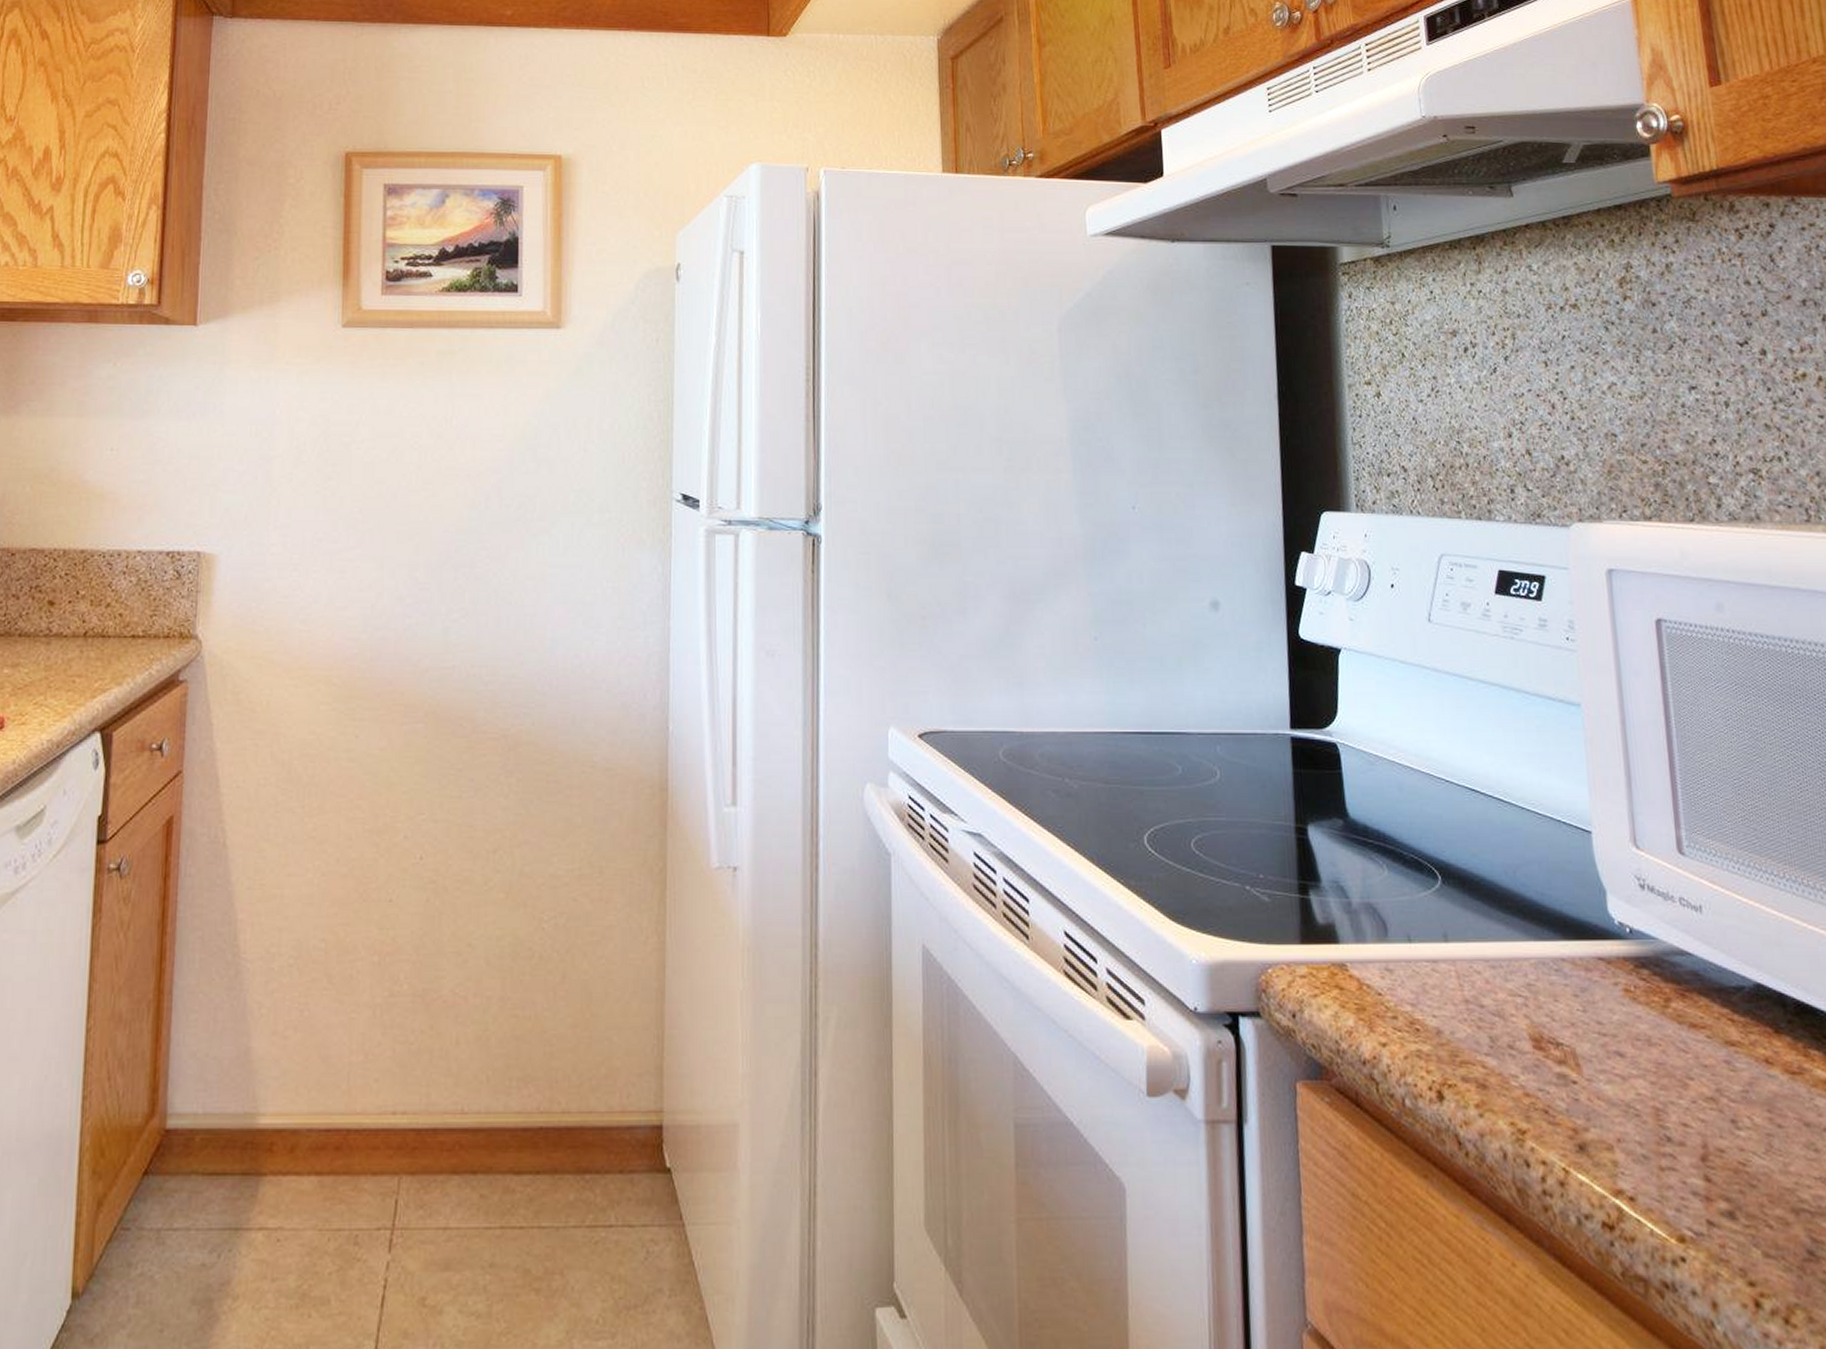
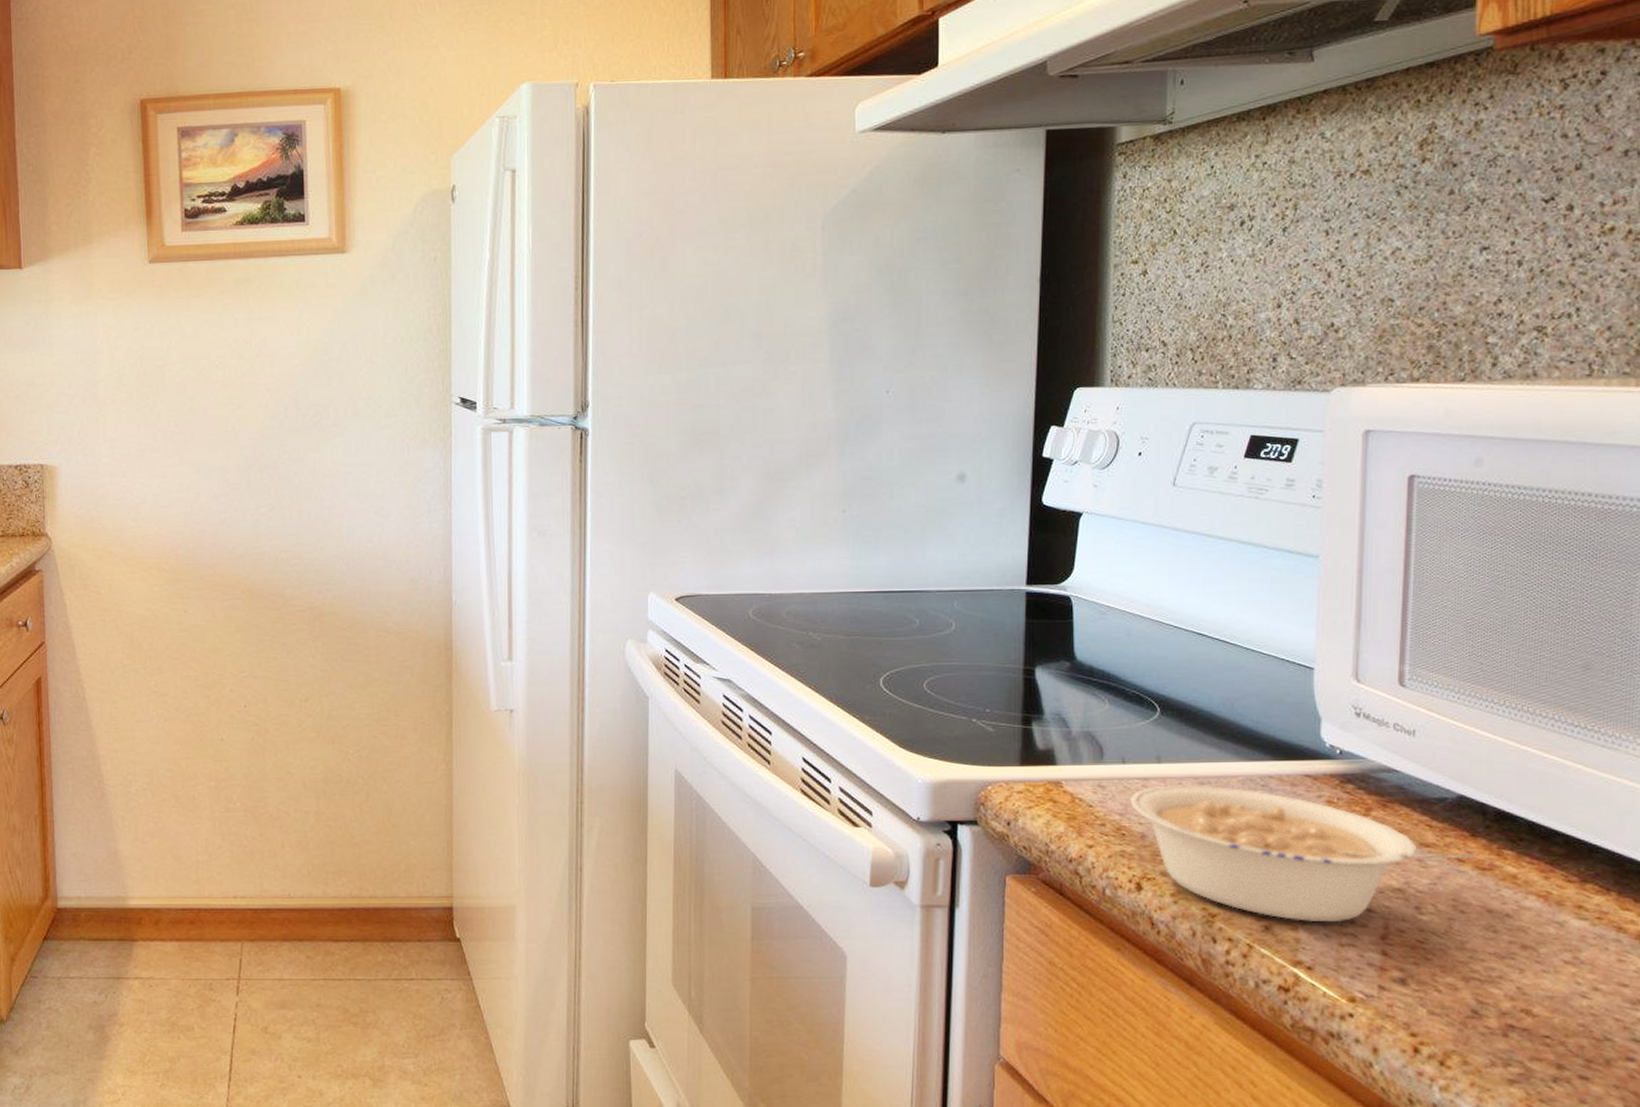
legume: none [1420,969,1786,1141] -> present [1129,785,1479,923]

